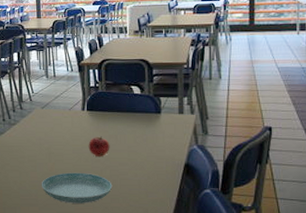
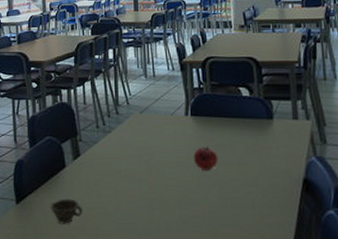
saucer: present [41,172,113,203] -> none [140,190,223,229]

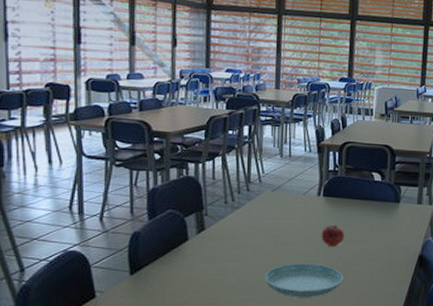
cup: present [49,198,82,224] -> none [167,270,204,294]
saucer: none [140,190,223,229] -> present [264,263,344,298]

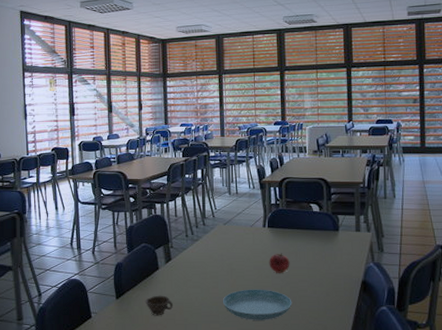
cup: none [167,270,204,294] -> present [144,295,173,316]

